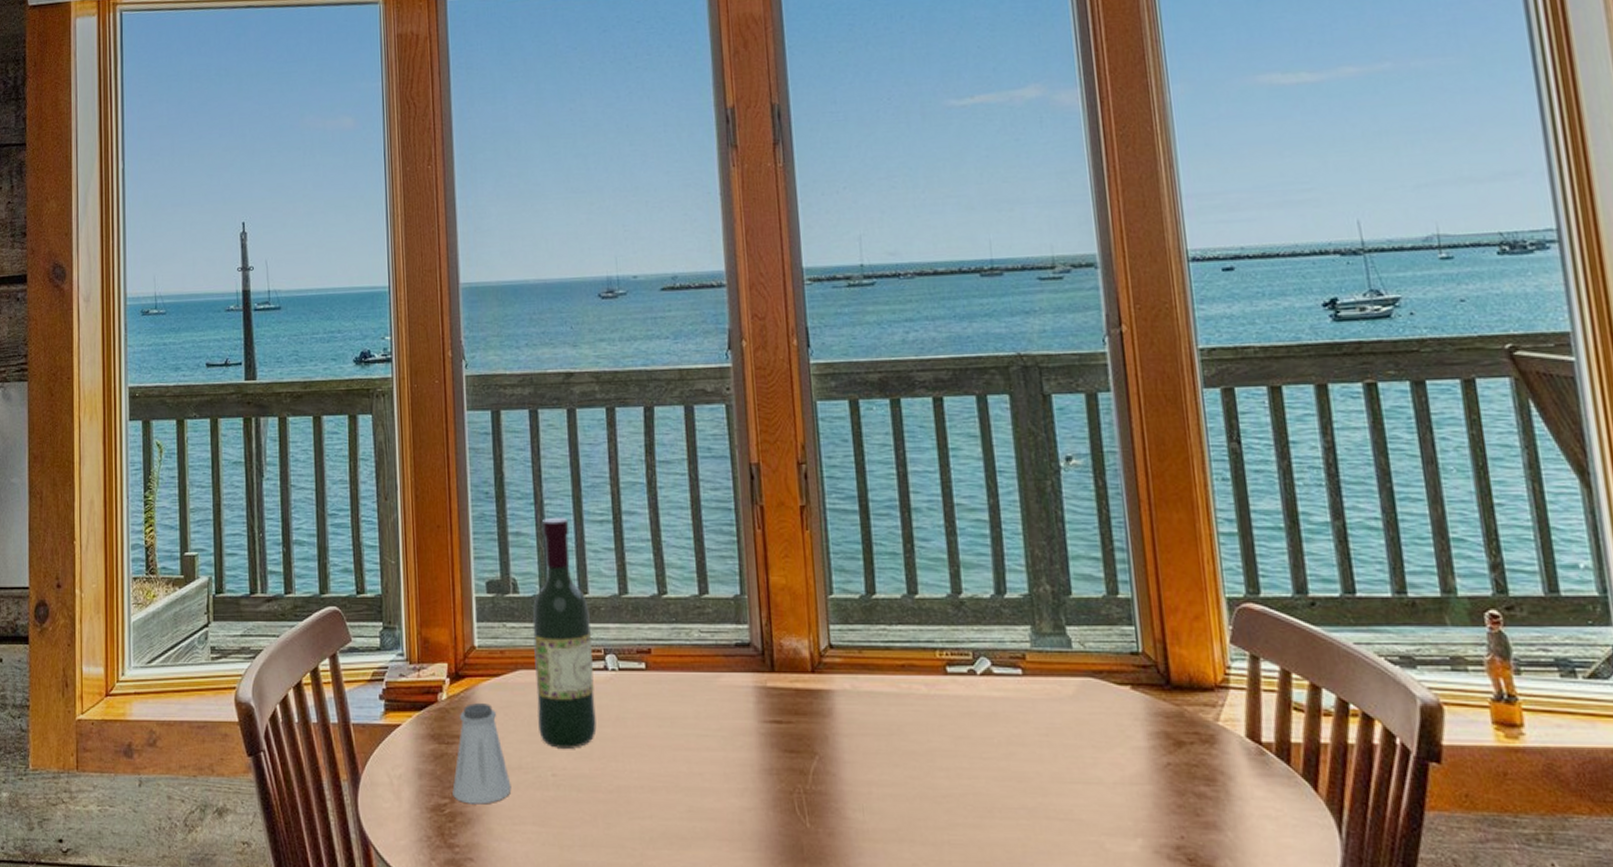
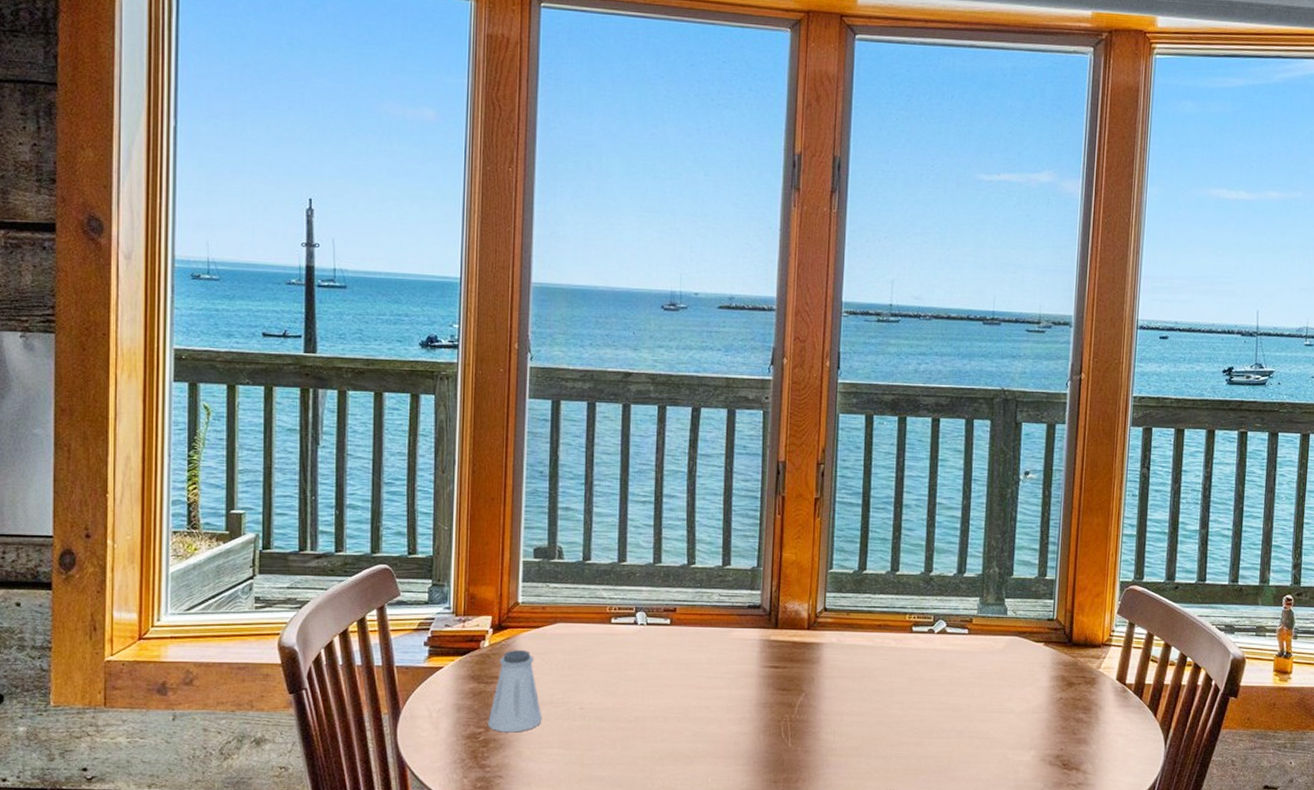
wine bottle: present [532,517,597,749] -> none [571,496,626,687]

